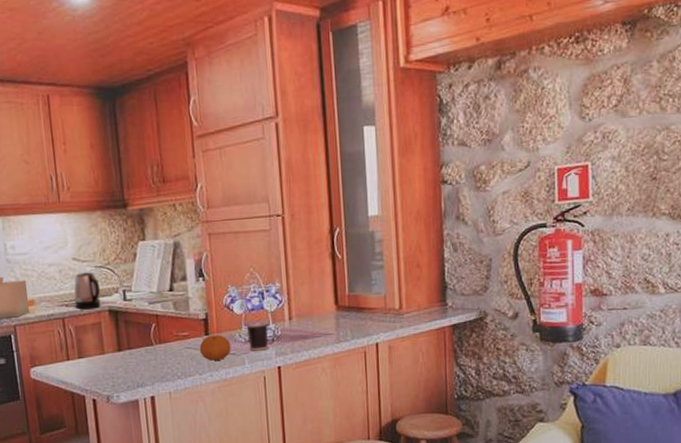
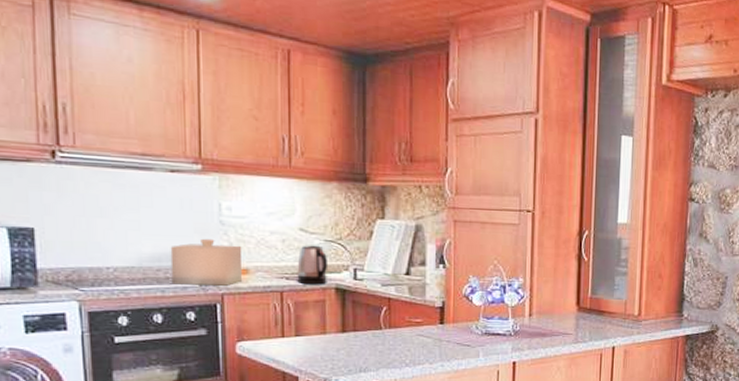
fruit: present [199,335,231,361] -> none [432,325,466,350]
mug: present [246,322,275,351] -> none [484,316,513,344]

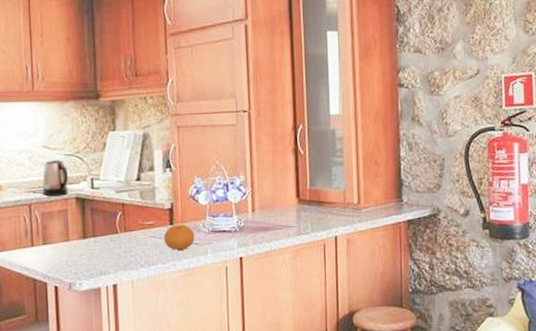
fruit: none [432,325,466,350] -> present [163,225,195,250]

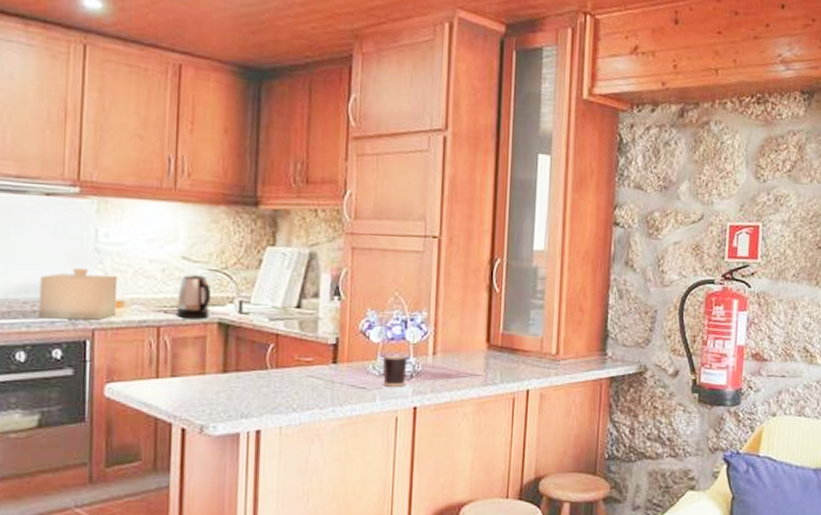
fruit: present [163,225,195,250] -> none [323,364,362,394]
mug: none [210,213,238,242] -> present [382,355,415,387]

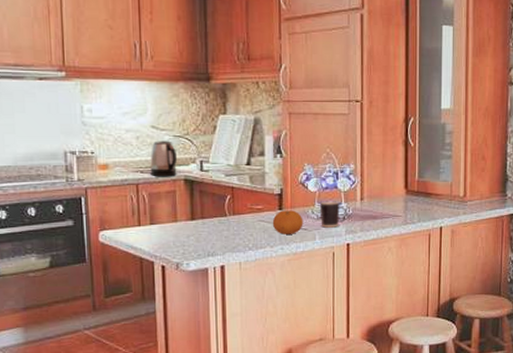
canister: present [38,267,118,322] -> none [40,138,103,182]
fruit: none [323,364,362,394] -> present [272,210,303,234]

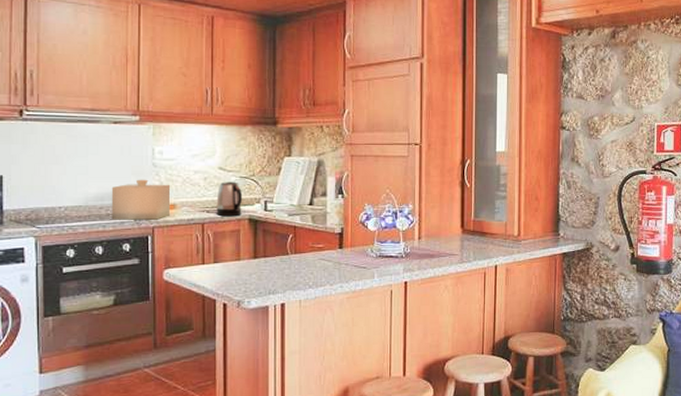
canister: none [40,138,103,182] -> present [111,179,171,221]
fruit: present [272,210,303,234] -> none [332,249,363,273]
mug: present [319,201,346,228] -> none [378,240,404,266]

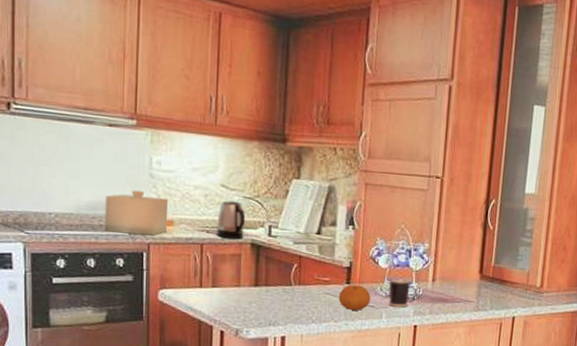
fruit: none [332,249,363,273] -> present [338,285,371,311]
mug: none [378,240,404,266] -> present [389,279,416,307]

